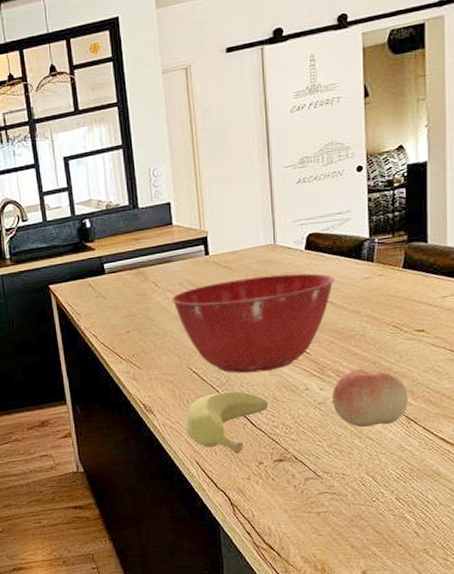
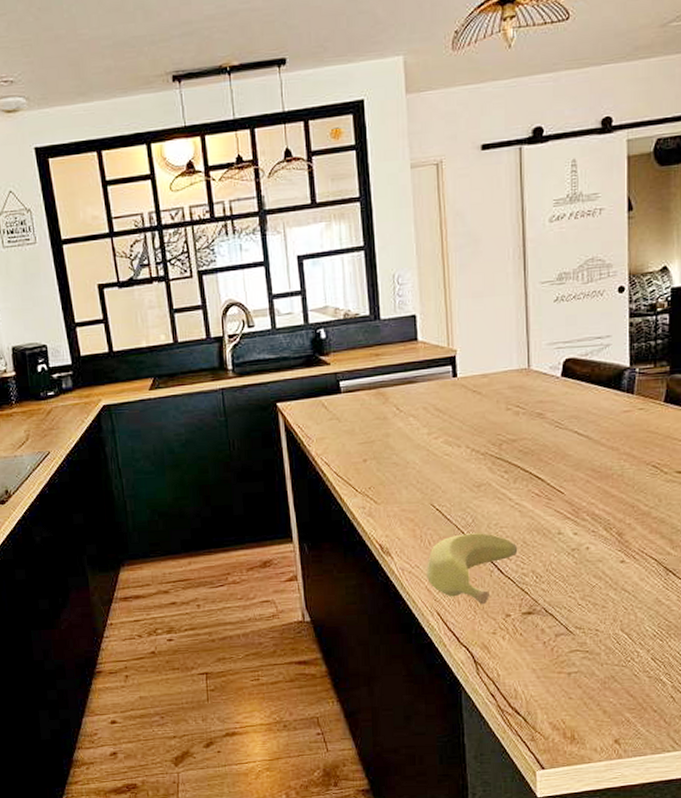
mixing bowl: present [172,273,336,374] -> none [414,402,593,513]
fruit: present [332,369,408,428] -> none [587,513,667,579]

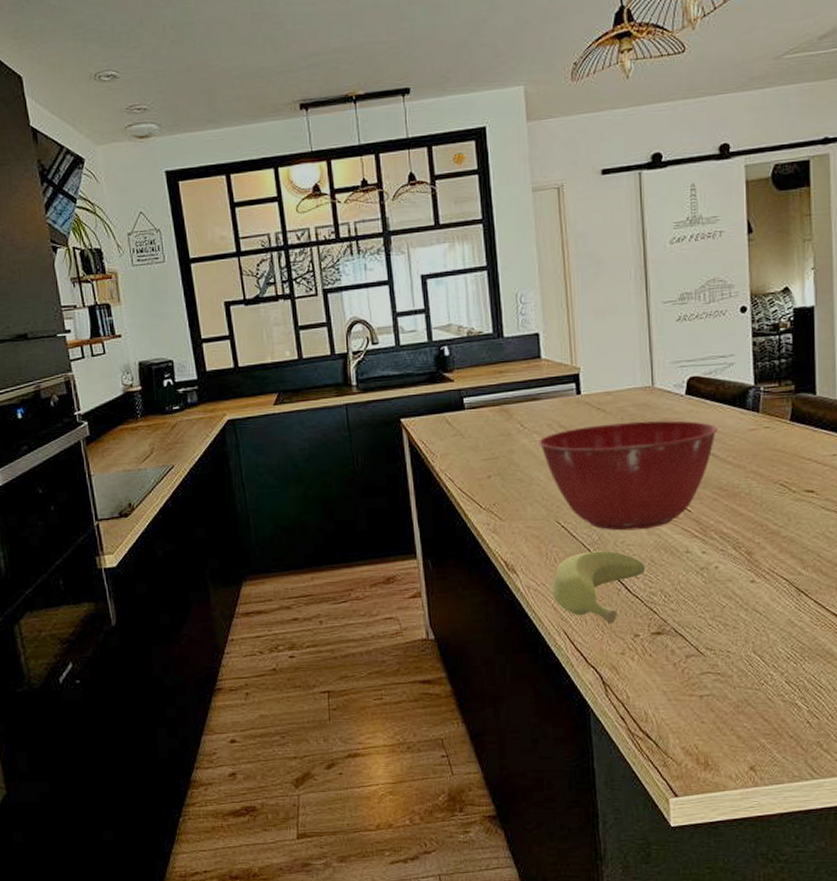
mixing bowl: none [414,402,593,513] -> present [539,420,719,531]

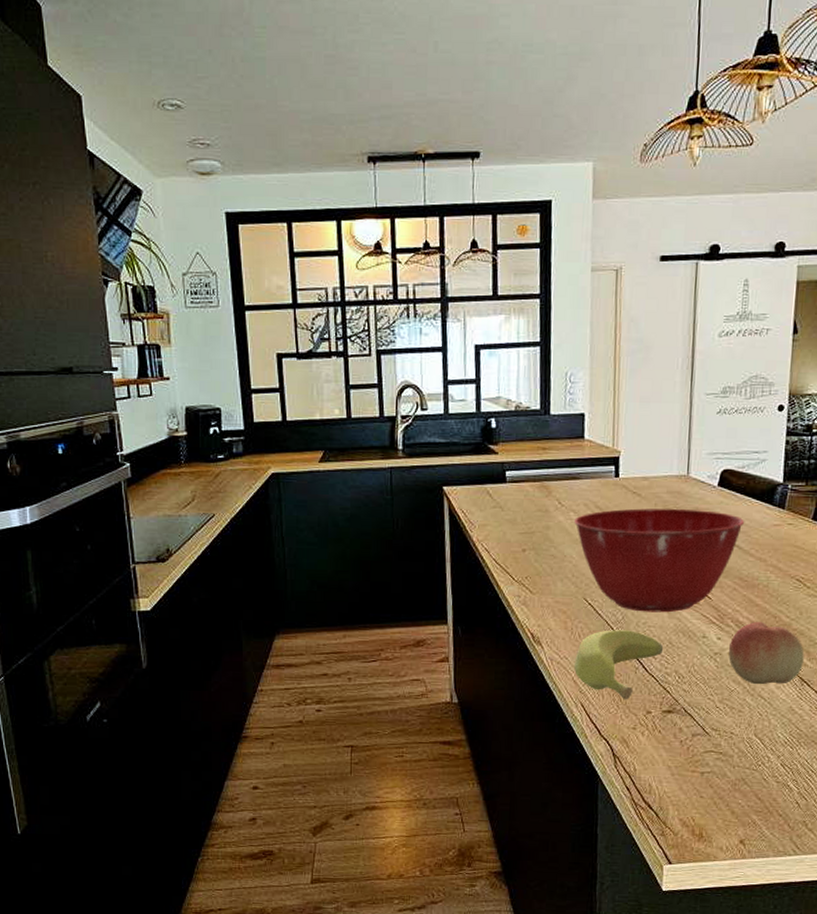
fruit: none [716,532,798,599] -> present [728,622,804,685]

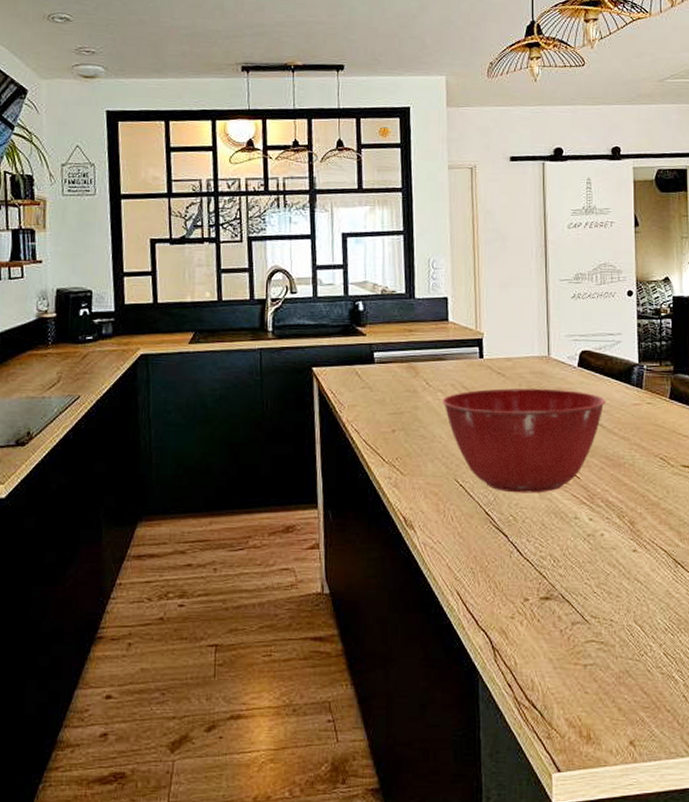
banana: present [574,630,664,700] -> none [448,512,537,587]
fruit: present [728,622,804,685] -> none [602,502,675,568]

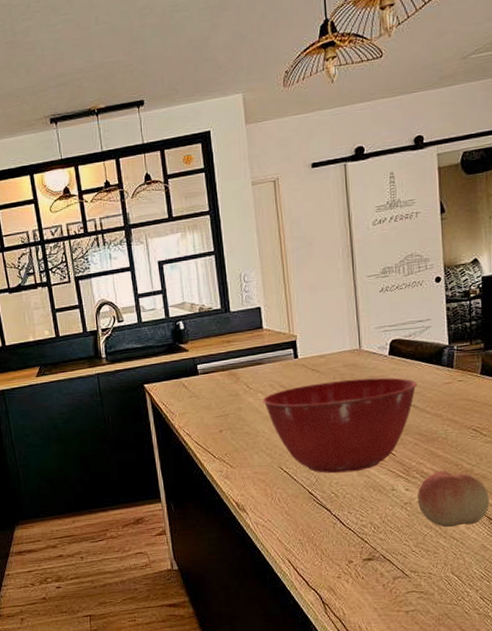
fruit: none [602,502,675,568] -> present [418,471,489,528]

